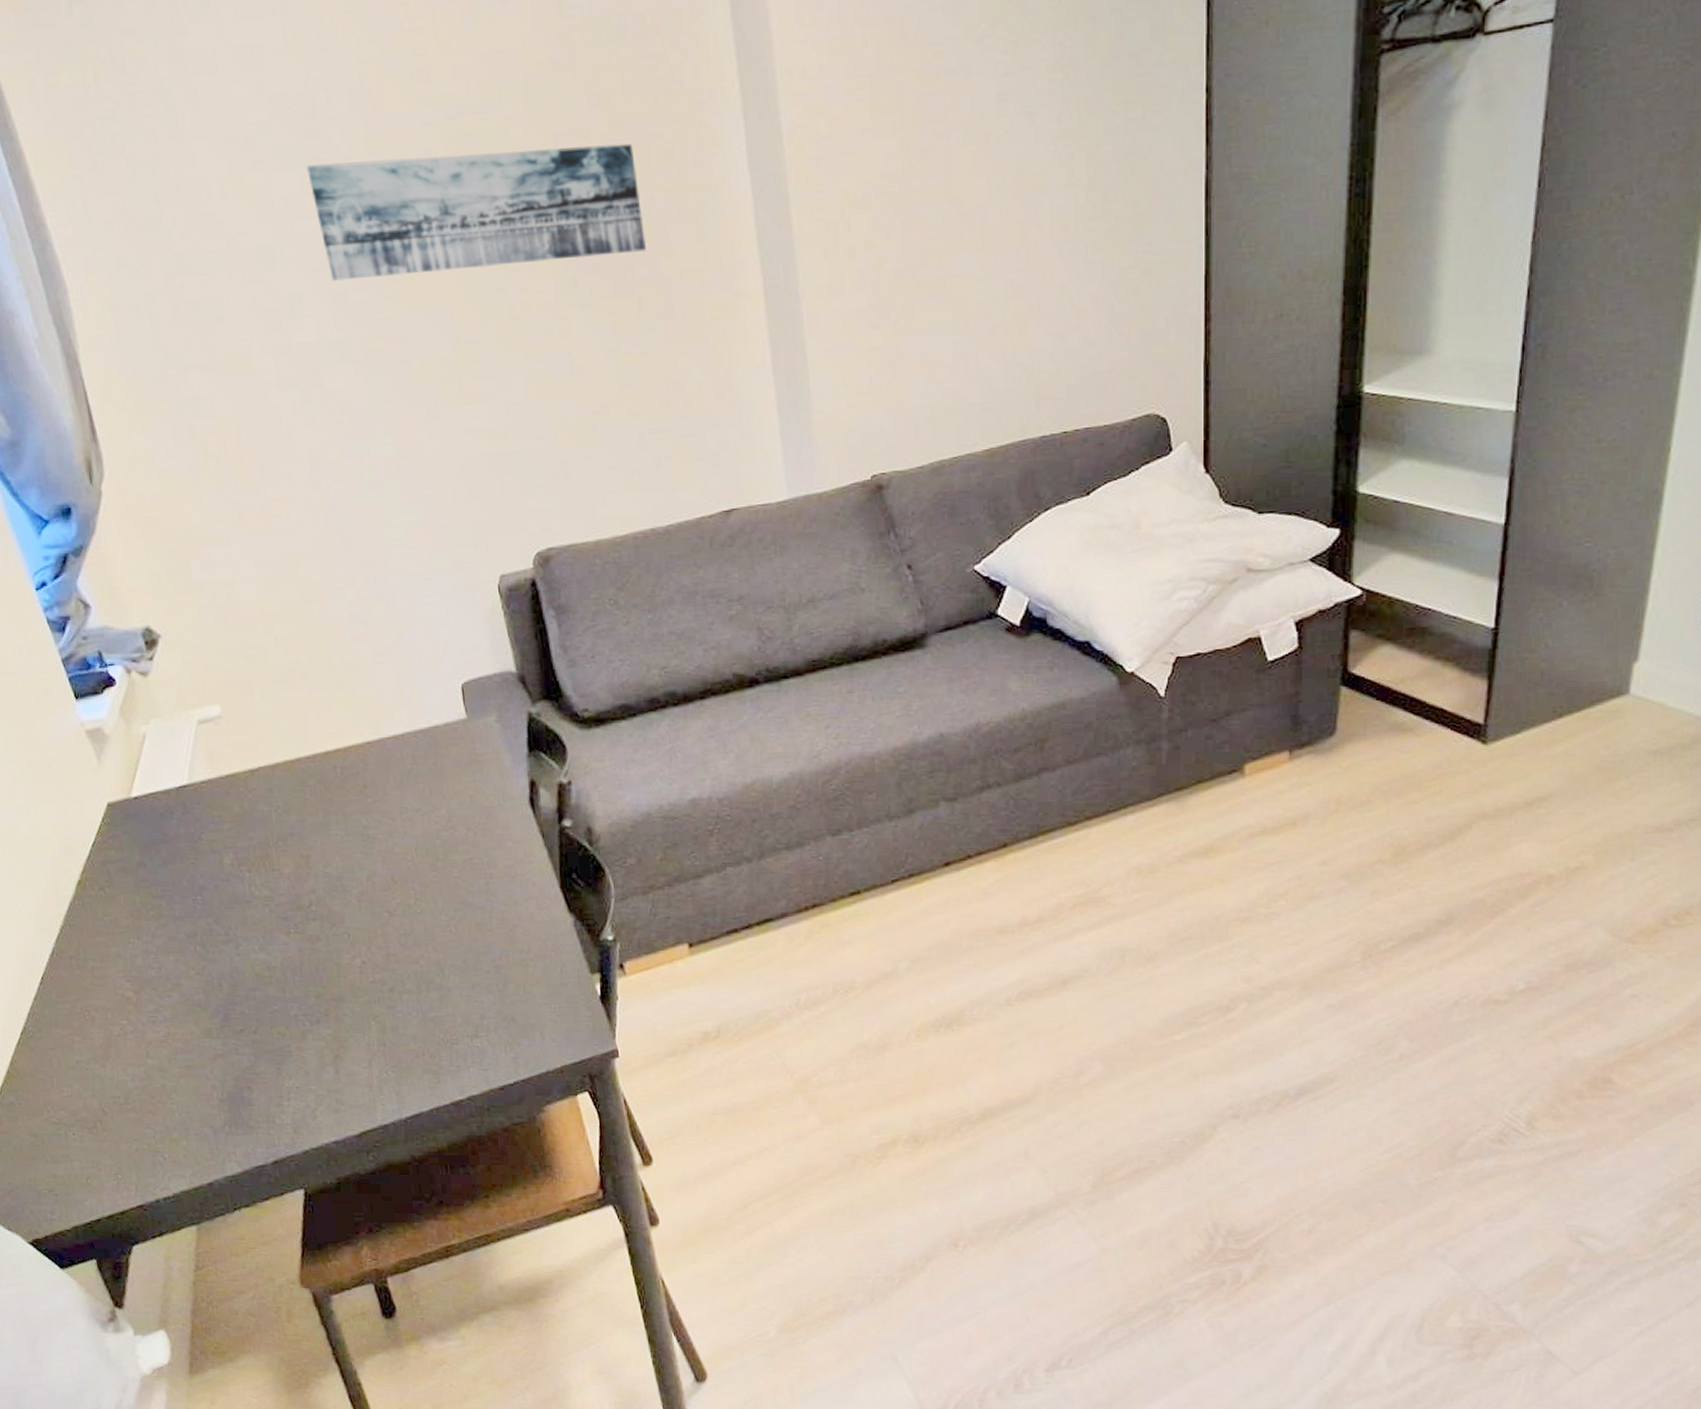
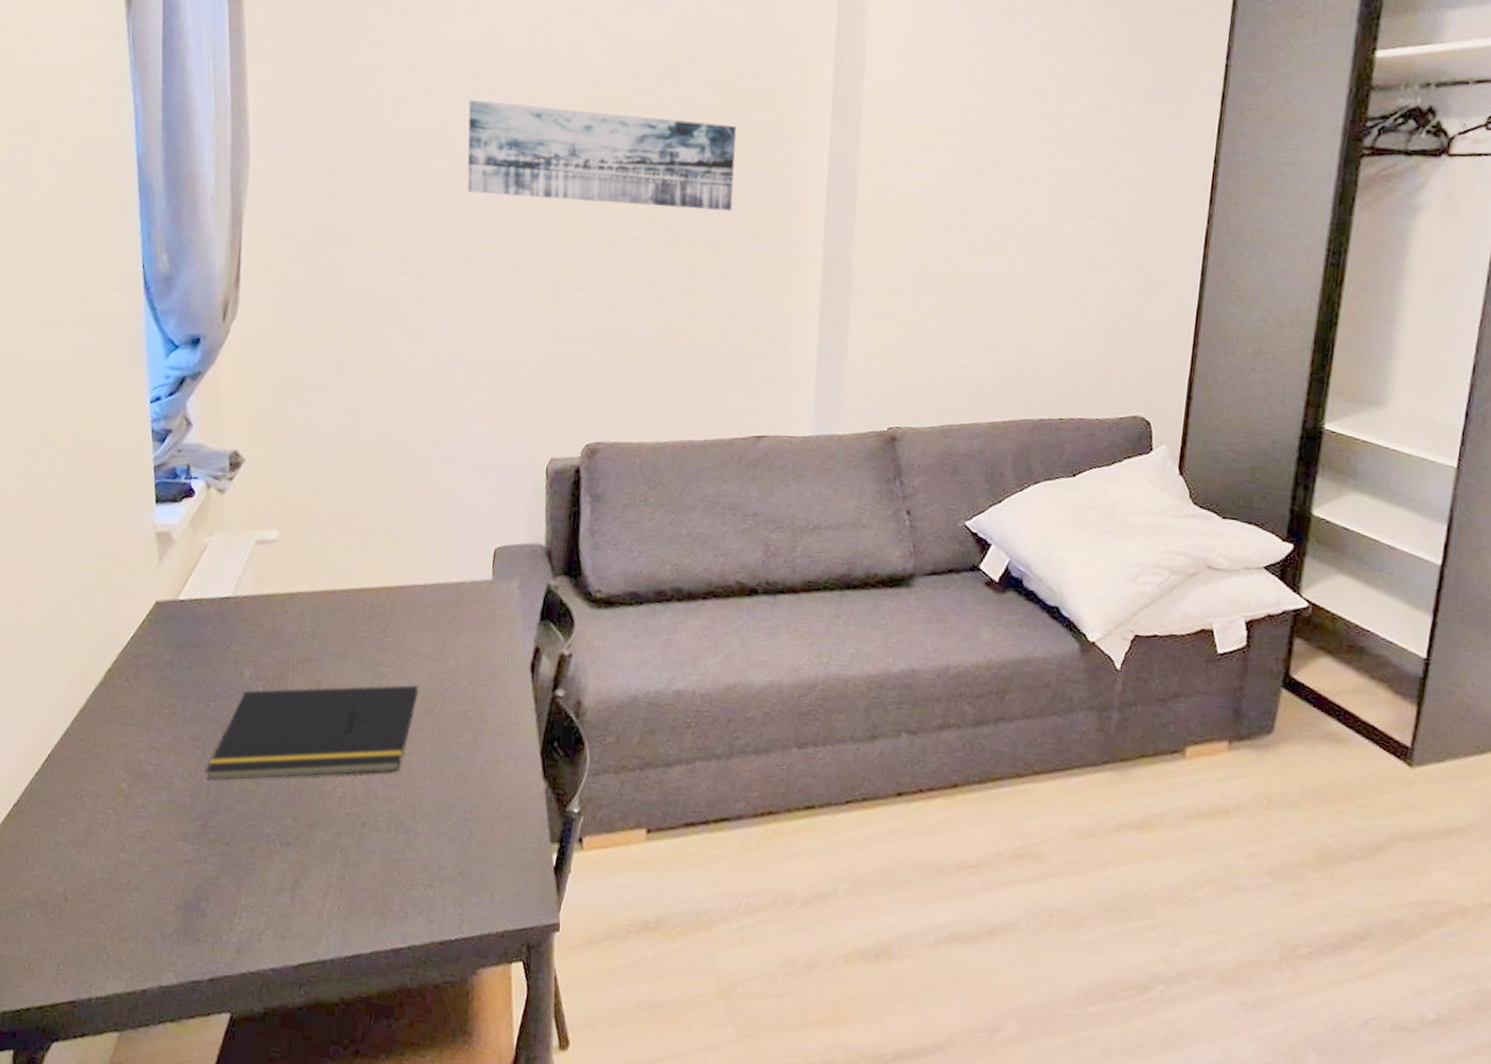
notepad: none [212,841,417,974] -> present [206,684,419,781]

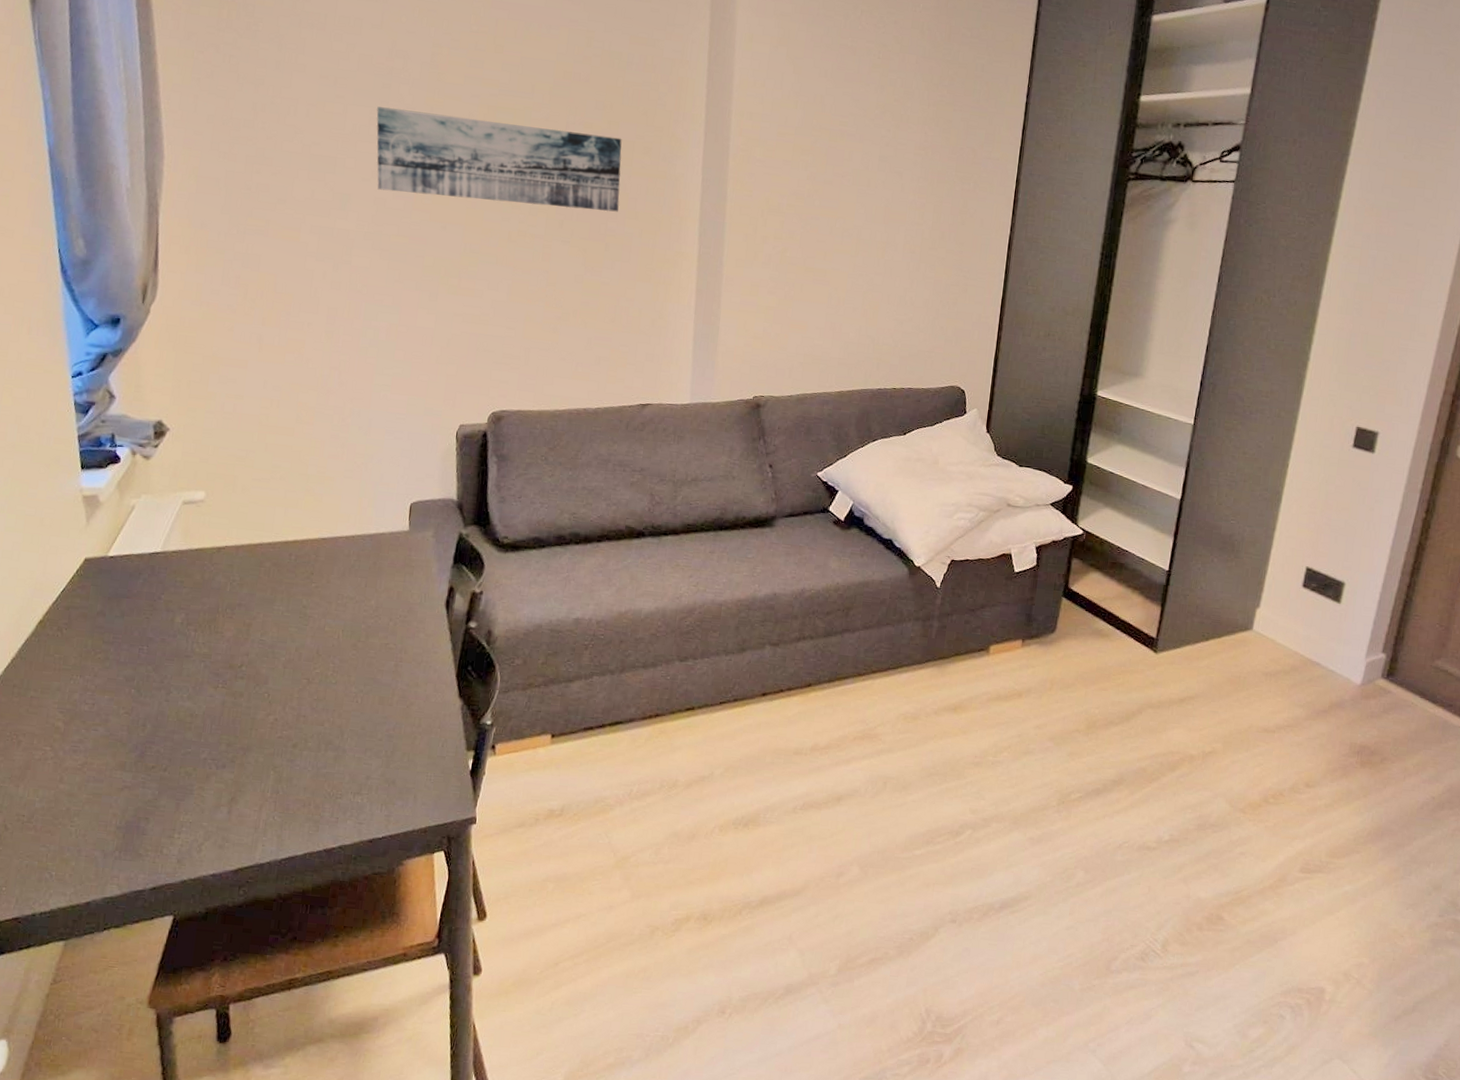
notepad: present [206,684,419,781] -> none [142,623,343,716]

